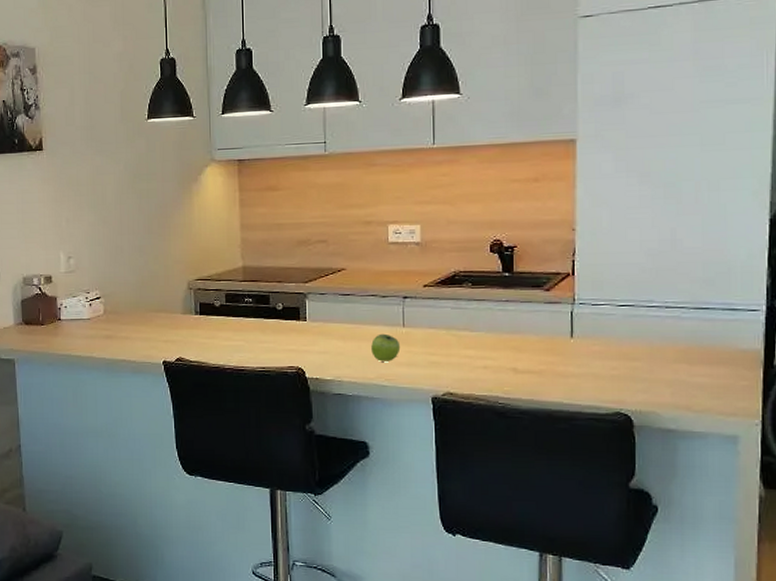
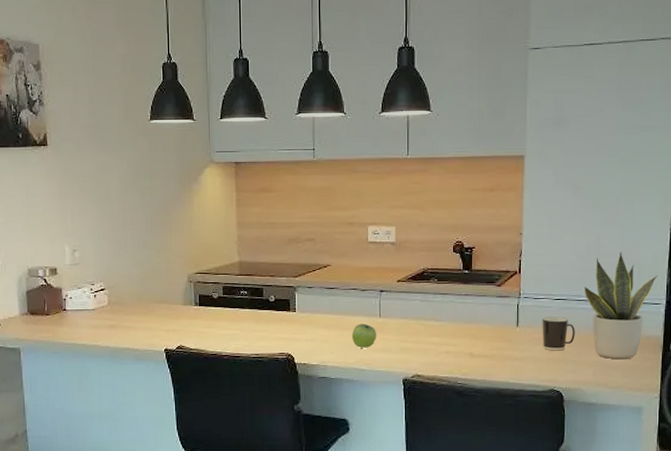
mug: none [603,326,646,367] -> present [542,317,575,351]
potted plant: none [657,248,755,377] -> present [585,251,658,360]

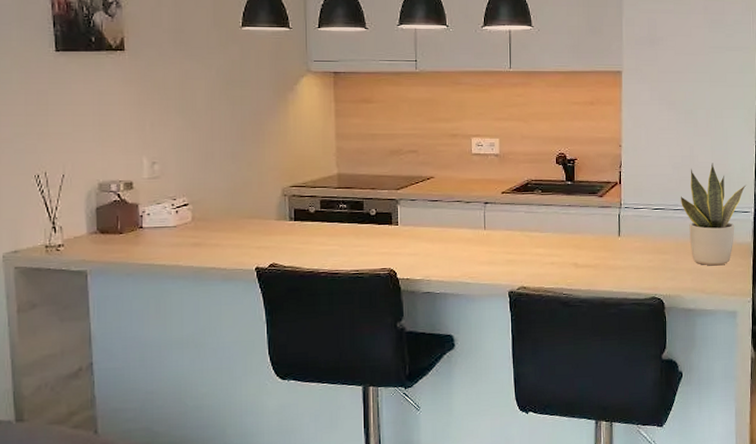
fruit: present [352,323,377,348] -> none [457,236,482,261]
mug: present [542,317,575,351] -> none [642,226,673,259]

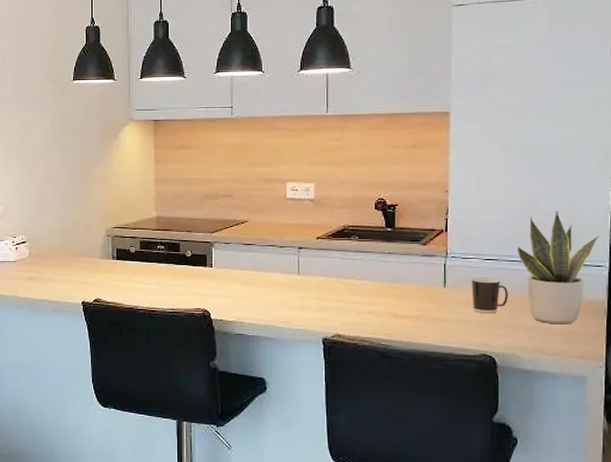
mug: none [642,226,673,259] -> present [471,278,508,314]

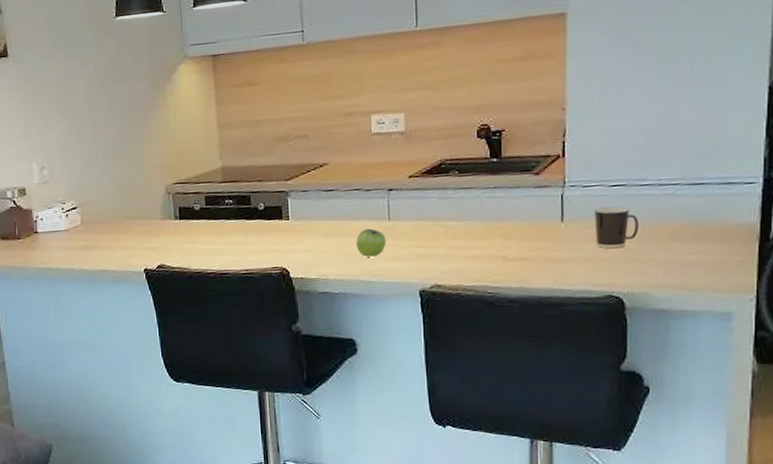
fruit: none [270,280,296,305] -> present [356,228,387,257]
potted plant: present [518,210,600,325] -> none [651,121,752,255]

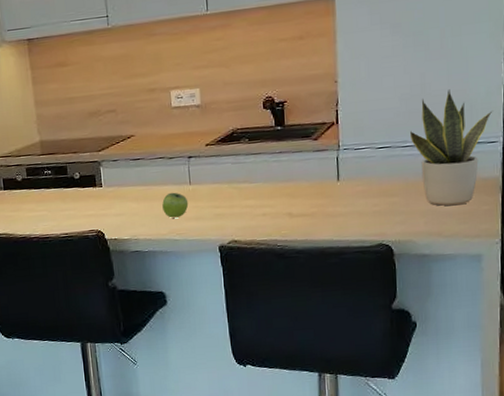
mug: present [594,206,638,249] -> none [365,166,402,203]
potted plant: none [651,121,752,255] -> present [410,89,493,206]

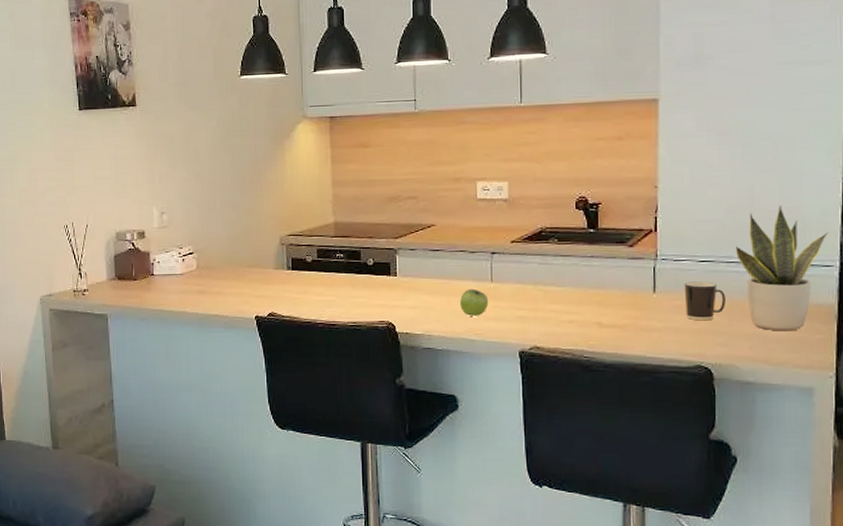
mug: none [365,166,402,203] -> present [684,281,725,321]

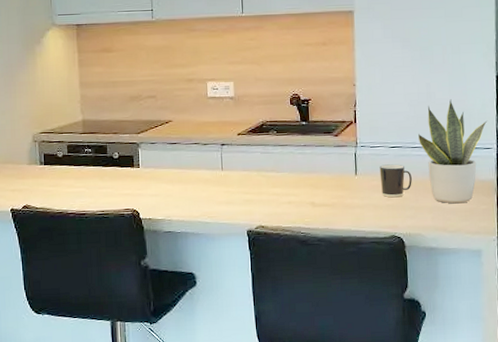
fruit: present [460,288,489,316] -> none [195,176,220,201]

